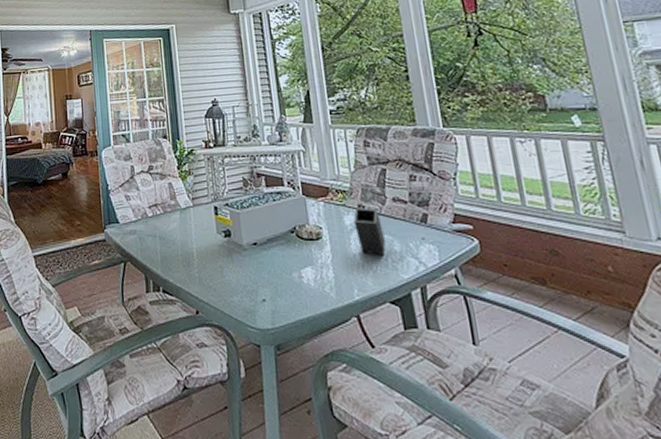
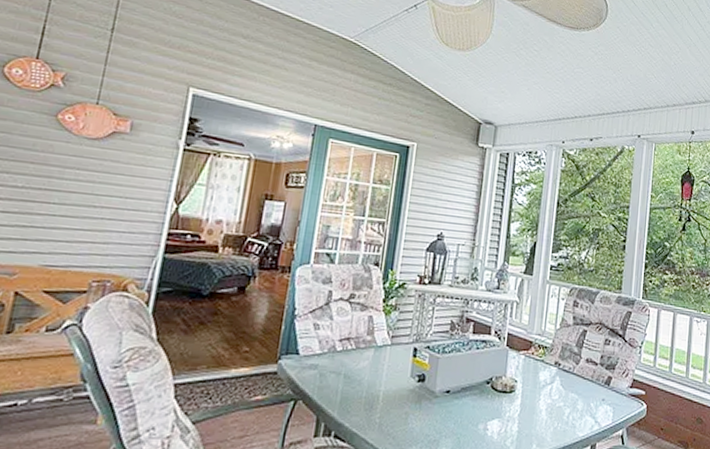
speaker: present [353,207,386,255] -> none [547,364,572,413]

